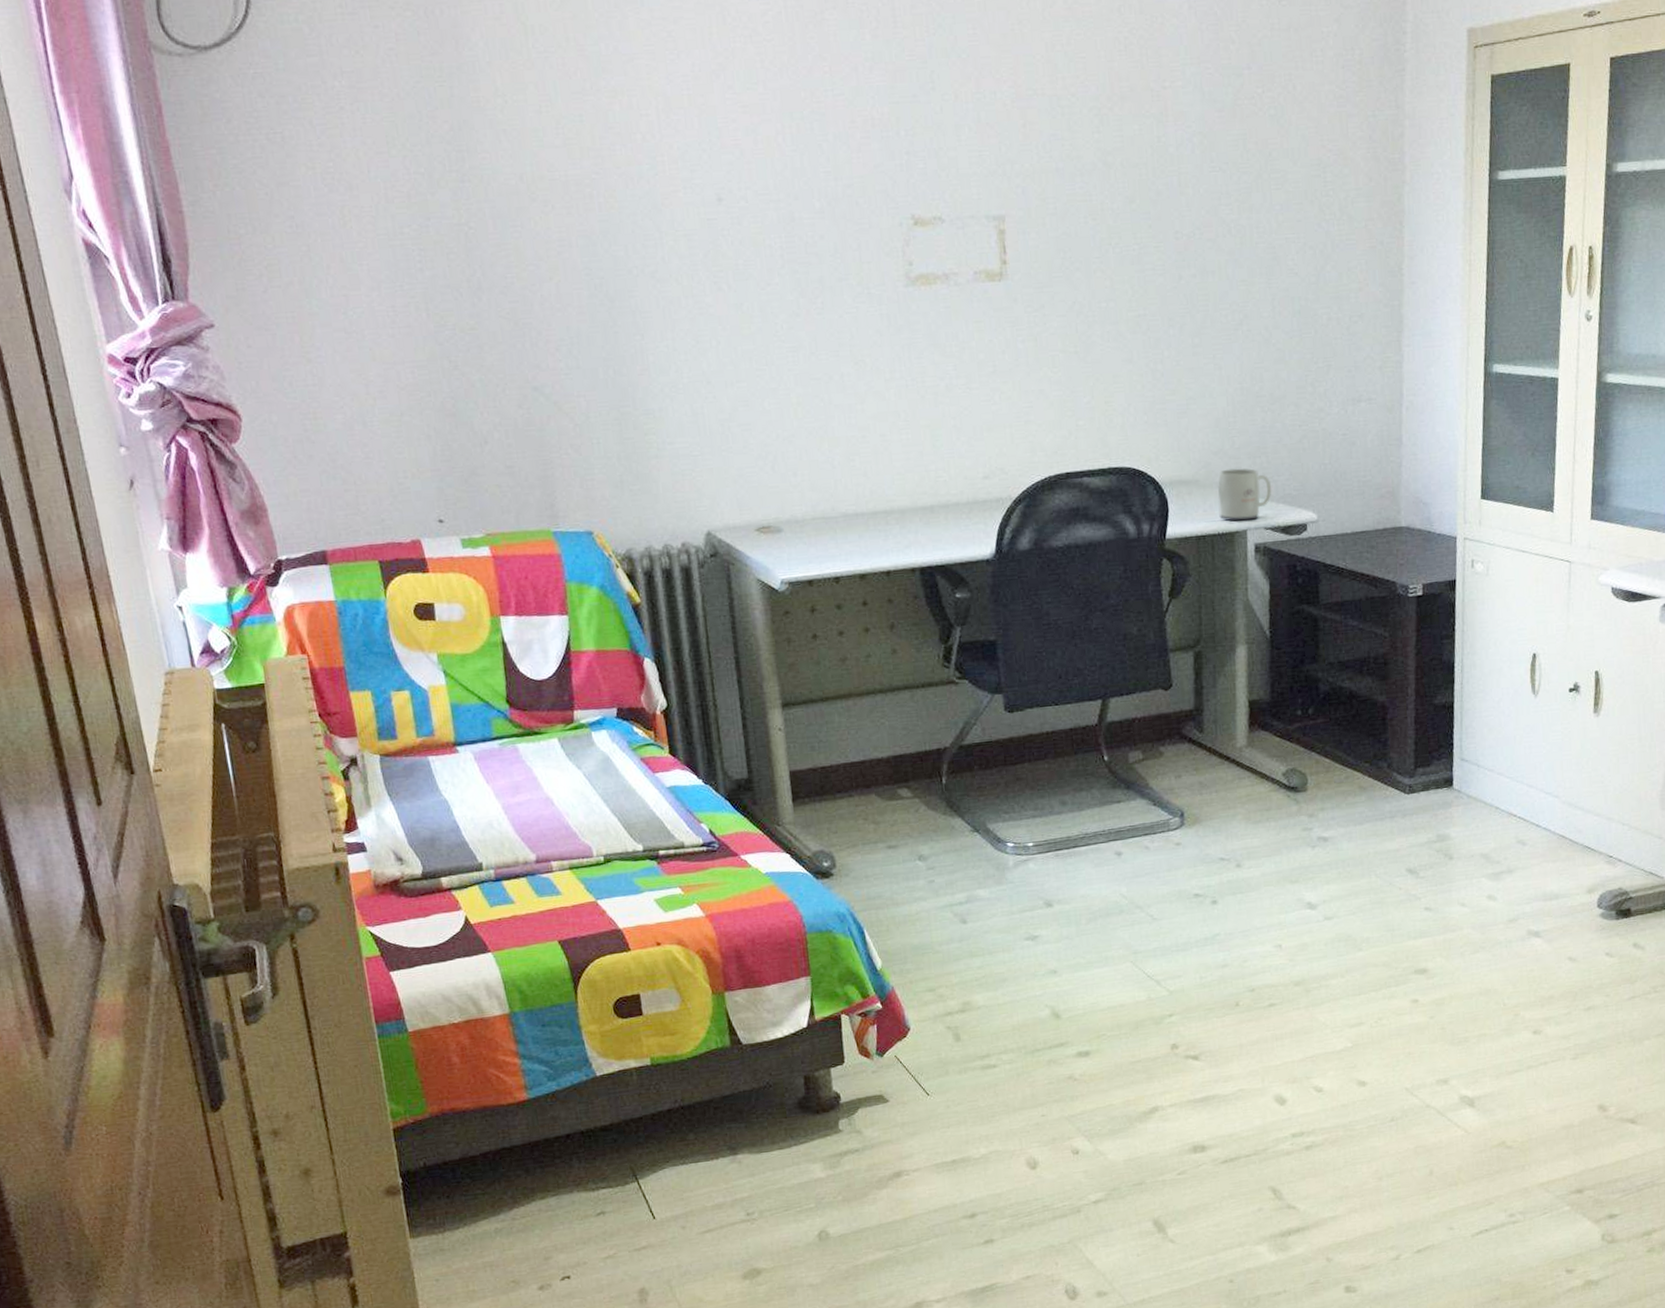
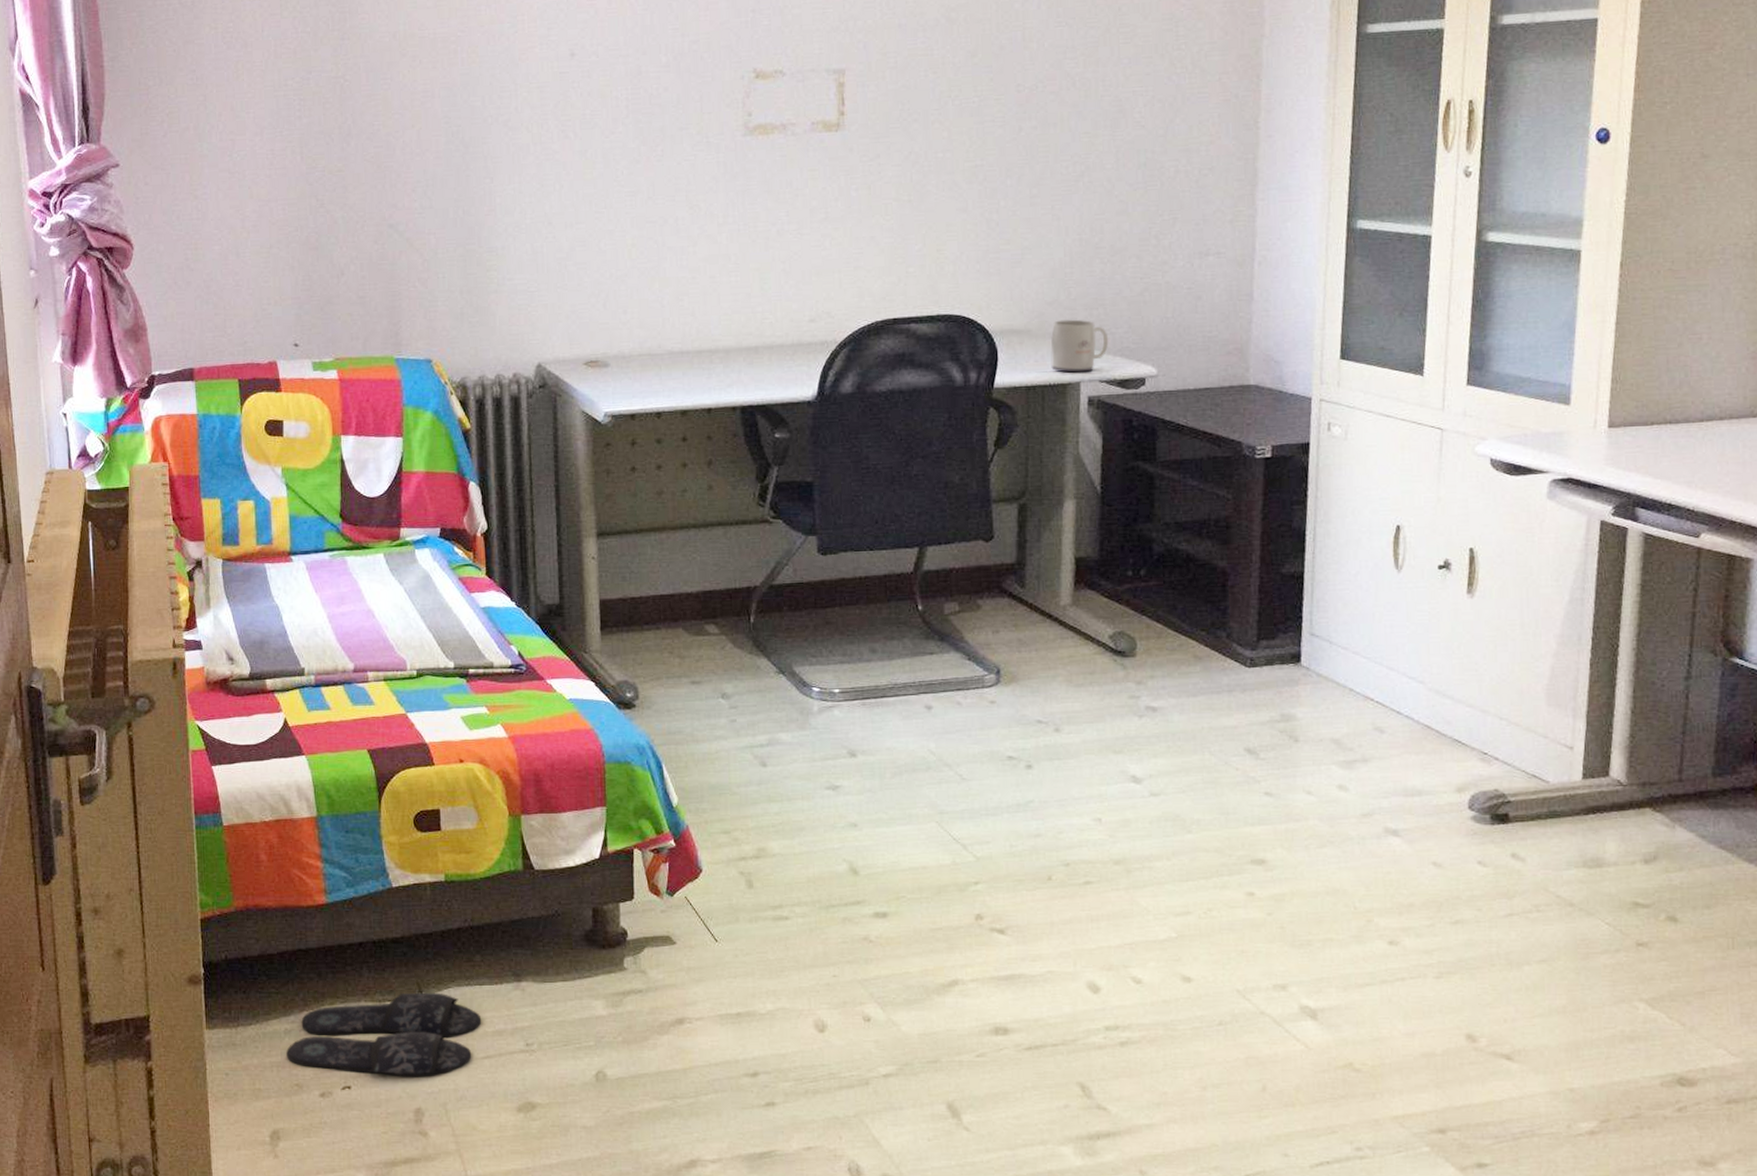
slippers: none [499,1174,700,1263] -> present [286,992,482,1077]

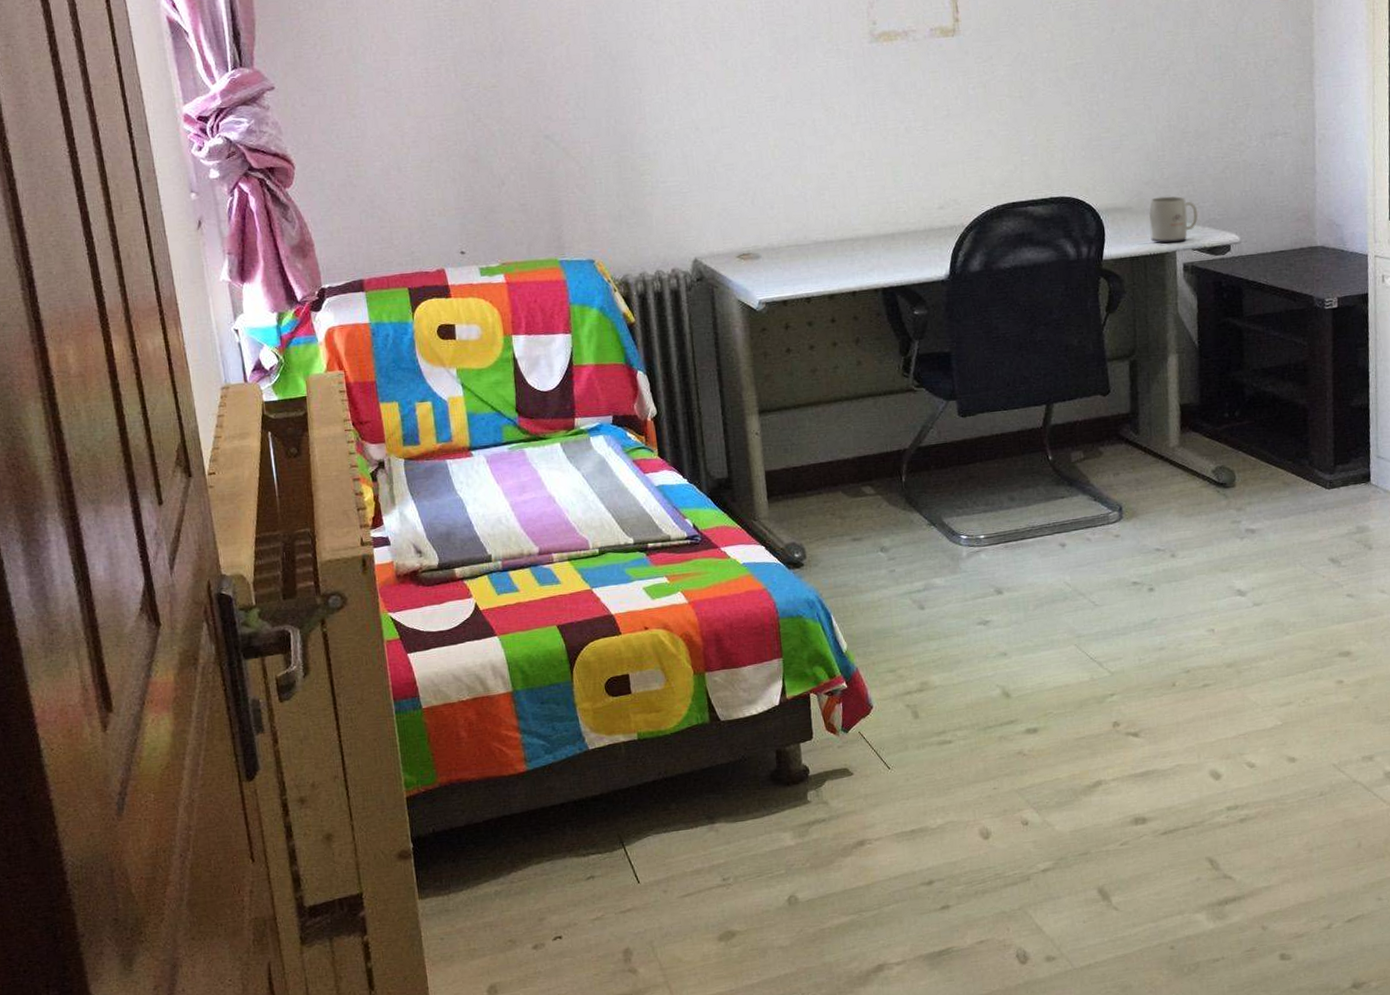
slippers: present [286,992,482,1077] -> none [498,841,681,923]

